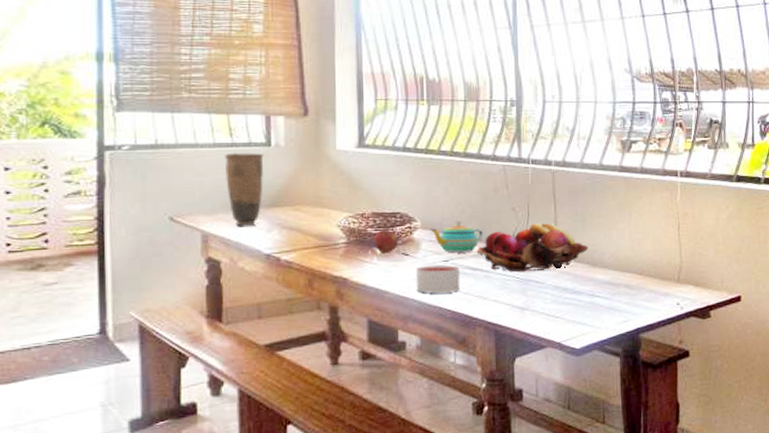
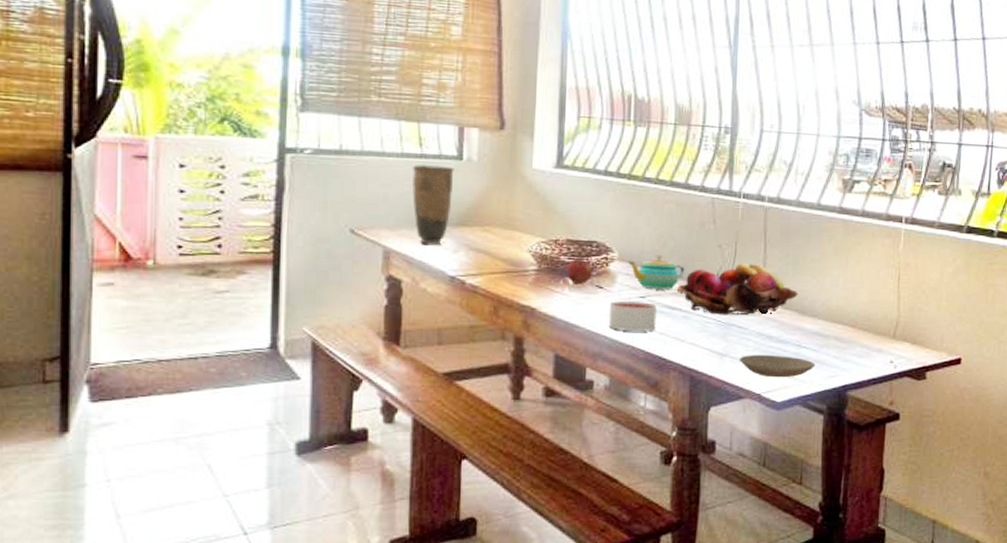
plate: none [539,305,609,327] -> present [740,354,816,378]

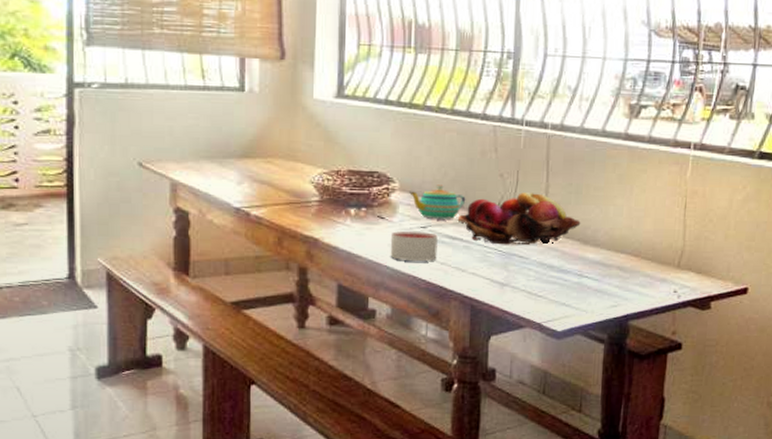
vase: present [412,164,454,245] -> none [195,96,237,177]
apple: present [566,258,592,284] -> none [347,189,374,214]
plate: present [740,354,816,378] -> none [520,283,597,308]

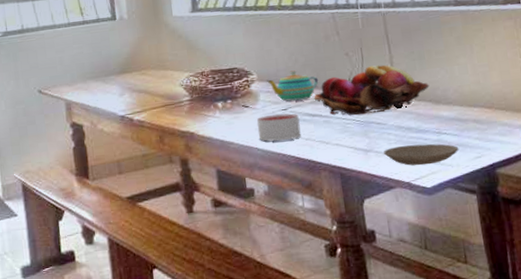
plate: none [520,283,597,308] -> present [384,144,459,166]

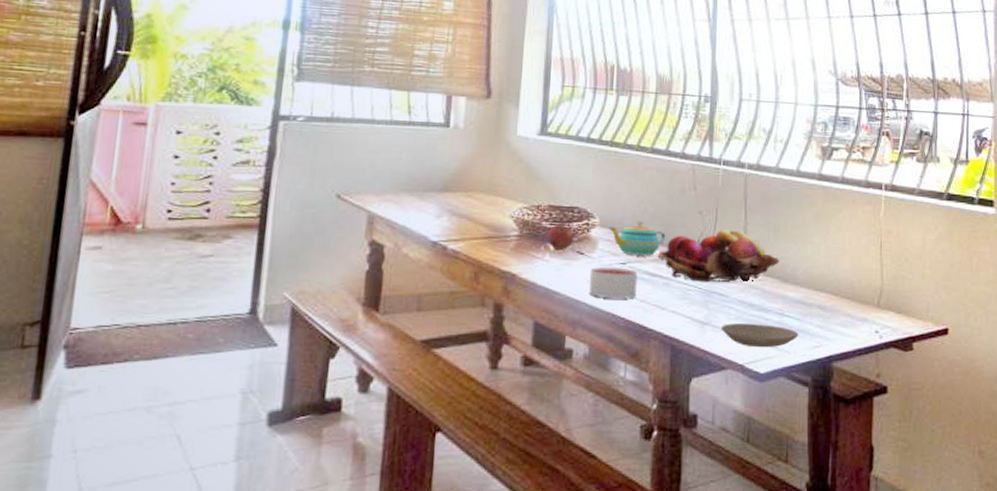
apple: none [214,85,237,107] -> present [547,224,574,250]

